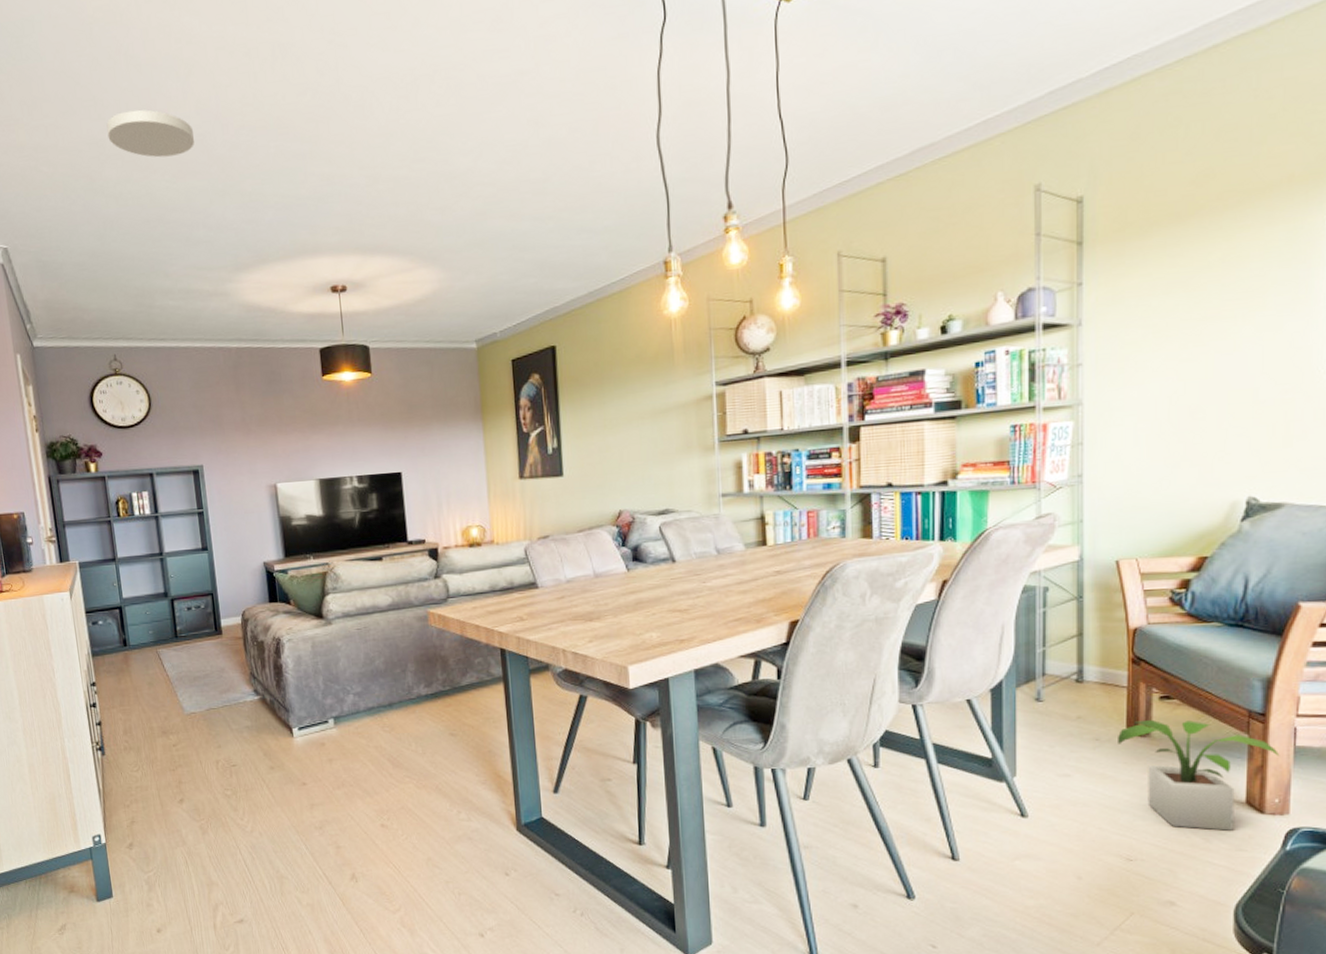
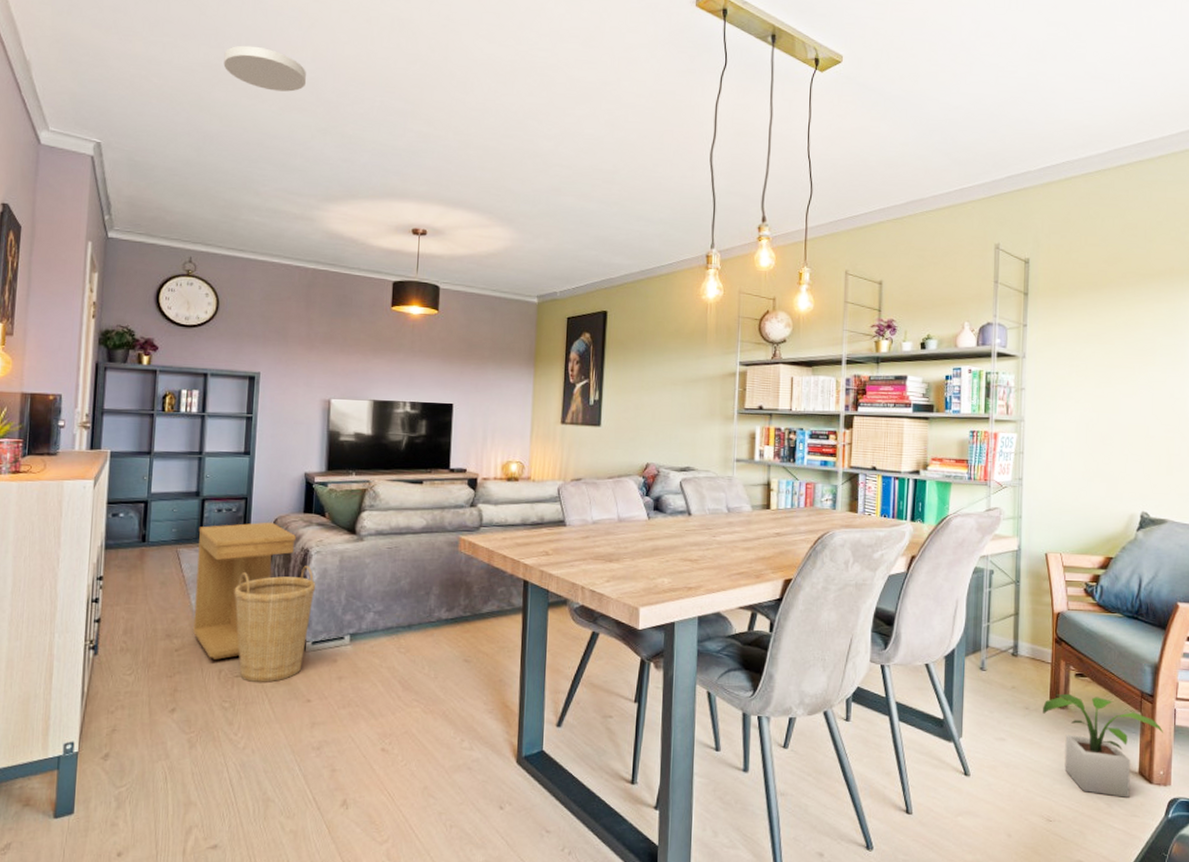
side table: none [173,615,266,751] -> present [193,522,296,660]
basket: none [216,654,293,770] -> present [234,566,316,682]

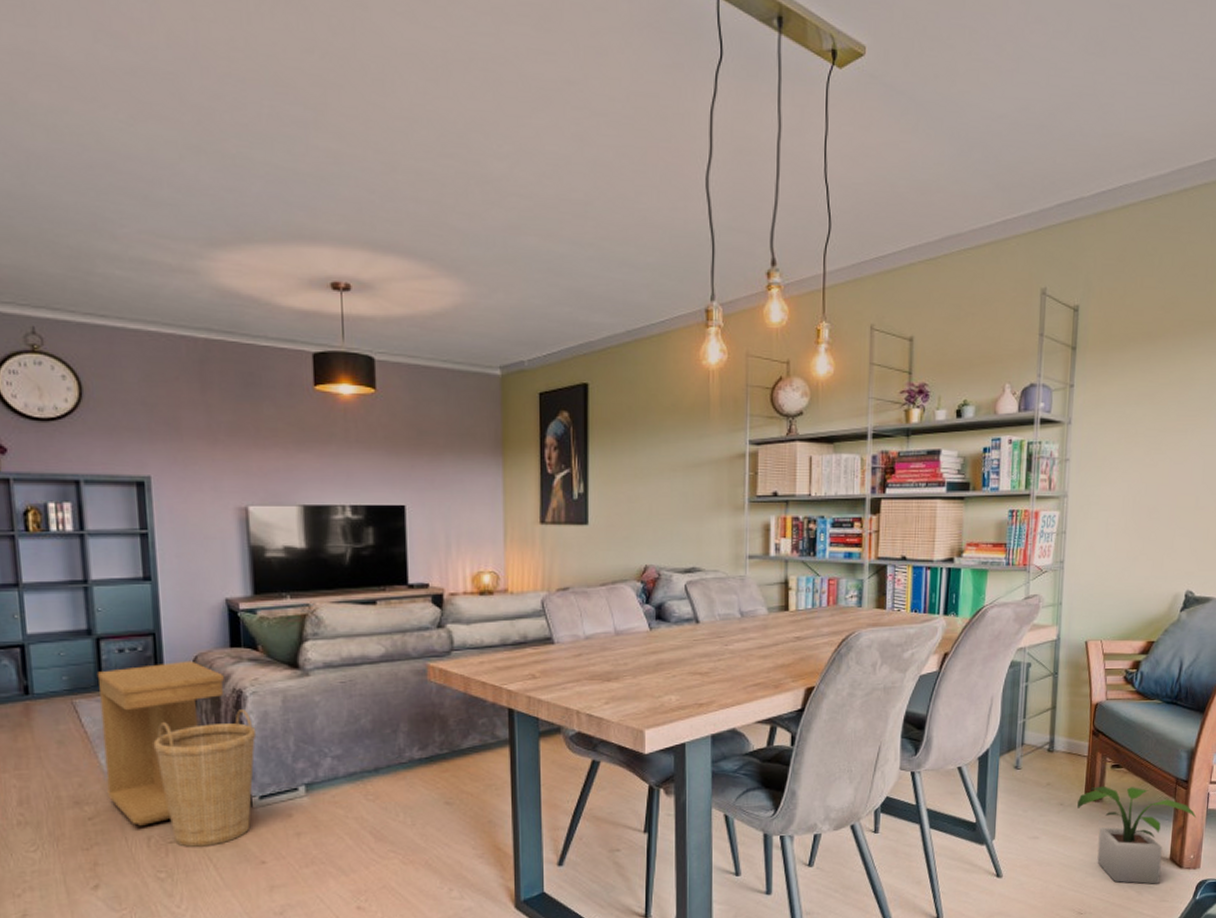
ceiling light: present [223,45,306,92] -> none [38,23,162,92]

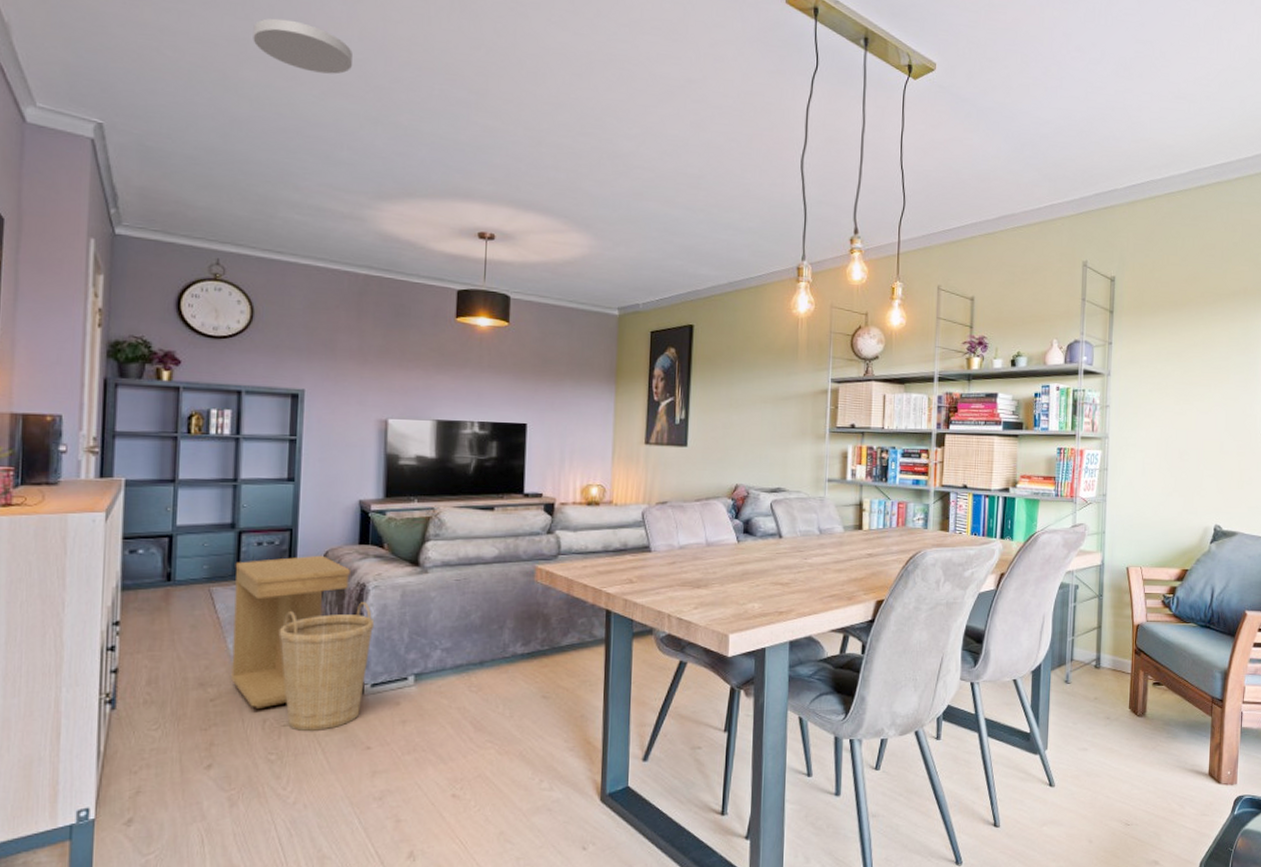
ceiling light: none [38,23,162,92] -> present [253,18,352,74]
potted plant: present [1077,785,1197,884] -> none [1123,702,1232,798]

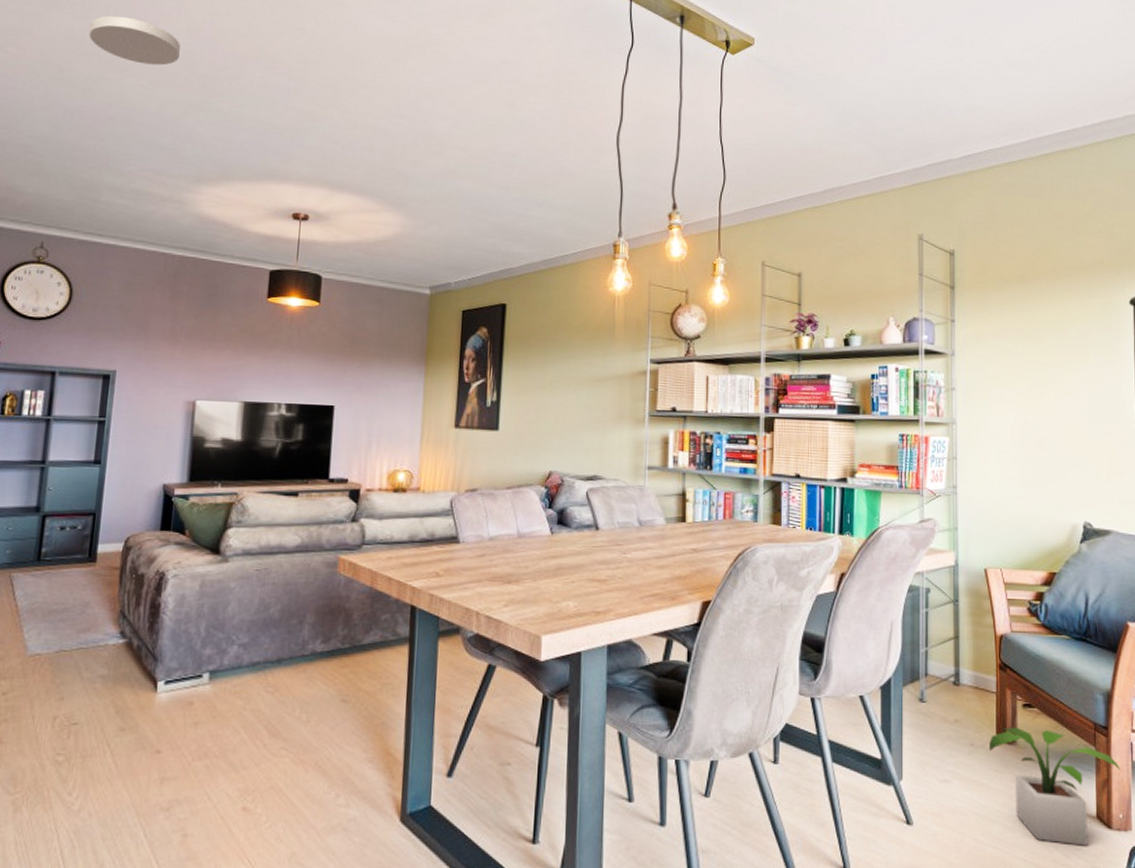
side table: present [231,555,350,708] -> none [25,541,150,704]
basket: present [278,602,375,731] -> none [75,592,172,731]
potted plant: none [1123,702,1232,798] -> present [989,727,1121,846]

